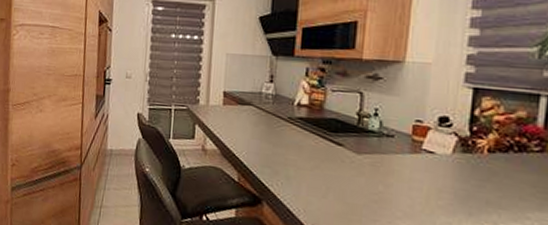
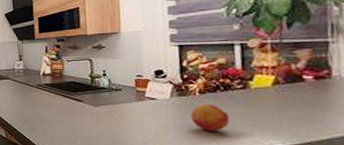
fruit: none [472,166,518,201] -> present [190,105,230,131]

